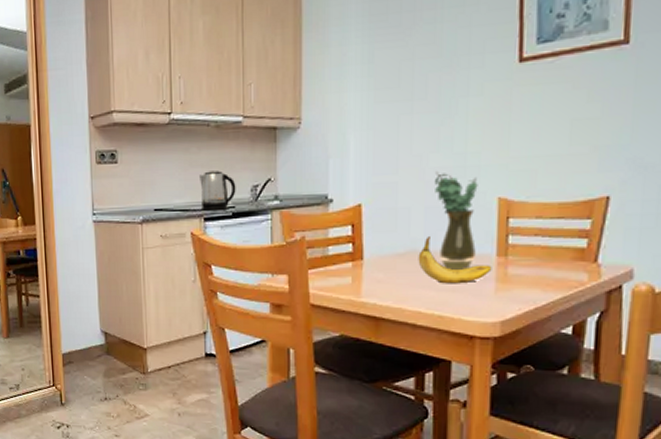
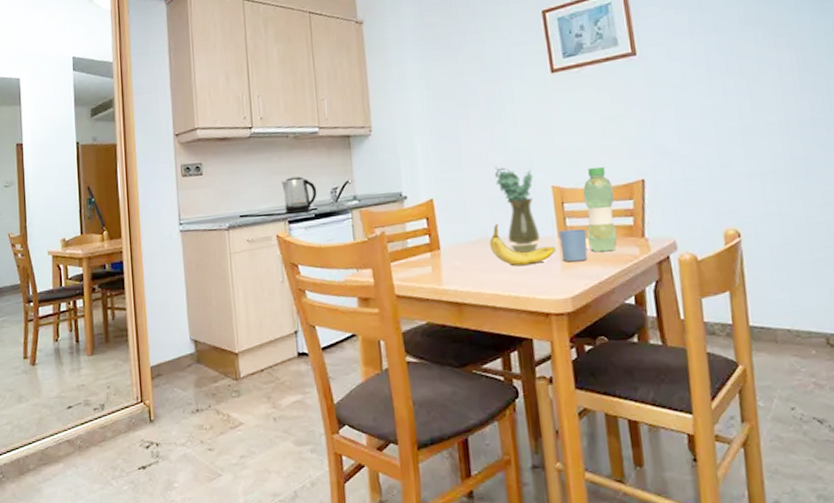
mug: none [497,248,530,285] -> present [559,228,588,263]
water bottle: none [529,180,571,277] -> present [583,167,618,254]

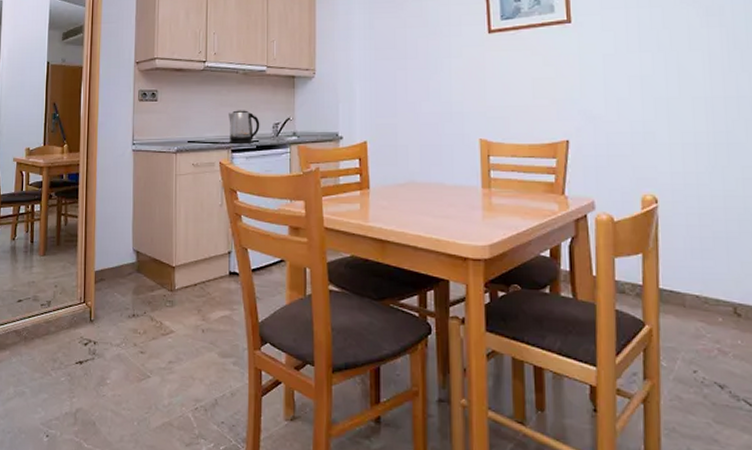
fruit: present [489,223,556,267] -> none [416,169,479,211]
vase: present [495,166,540,253] -> none [427,116,464,199]
mug: present [559,228,588,263] -> none [483,181,509,213]
water bottle: present [583,167,618,254] -> none [509,126,539,207]

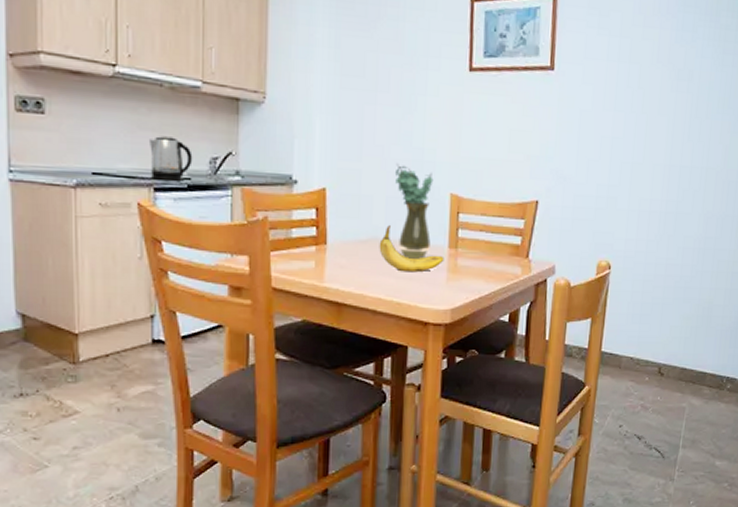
fruit: none [416,169,479,211] -> present [379,224,445,273]
vase: none [427,116,464,199] -> present [395,163,434,259]

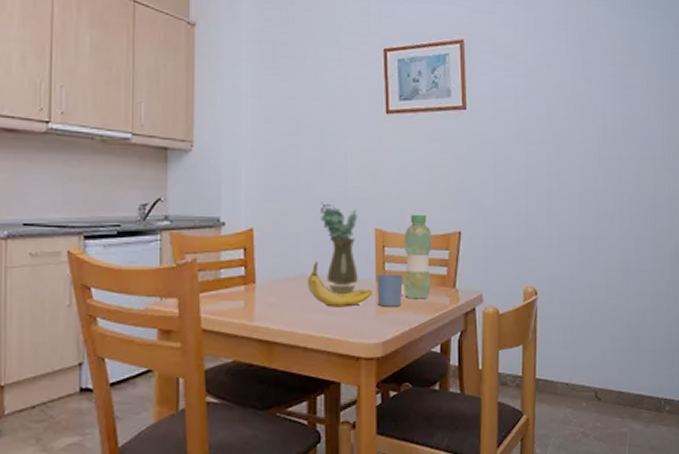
kettle: present [150,136,193,182] -> none [80,186,122,229]
mug: none [448,241,476,276] -> present [377,274,403,308]
water bottle: none [475,181,509,269] -> present [403,215,433,301]

